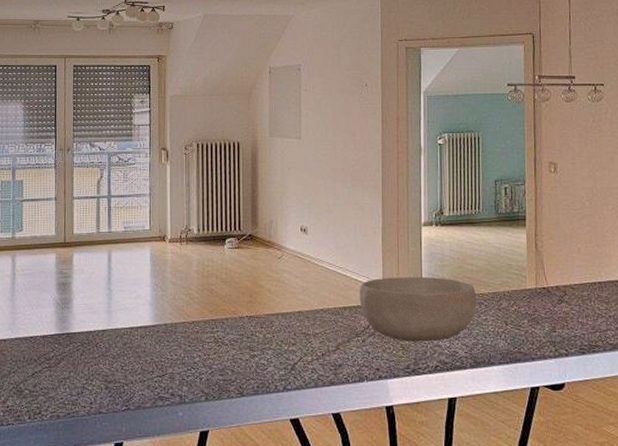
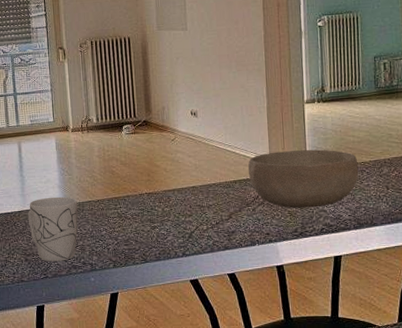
mug: none [112,315,170,391] -> present [27,196,78,262]

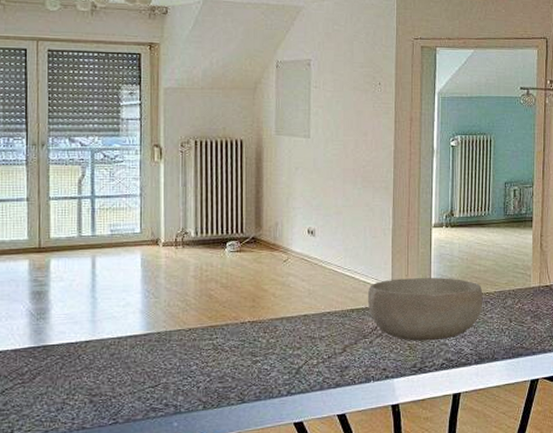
mug: present [27,196,78,262] -> none [97,324,164,404]

